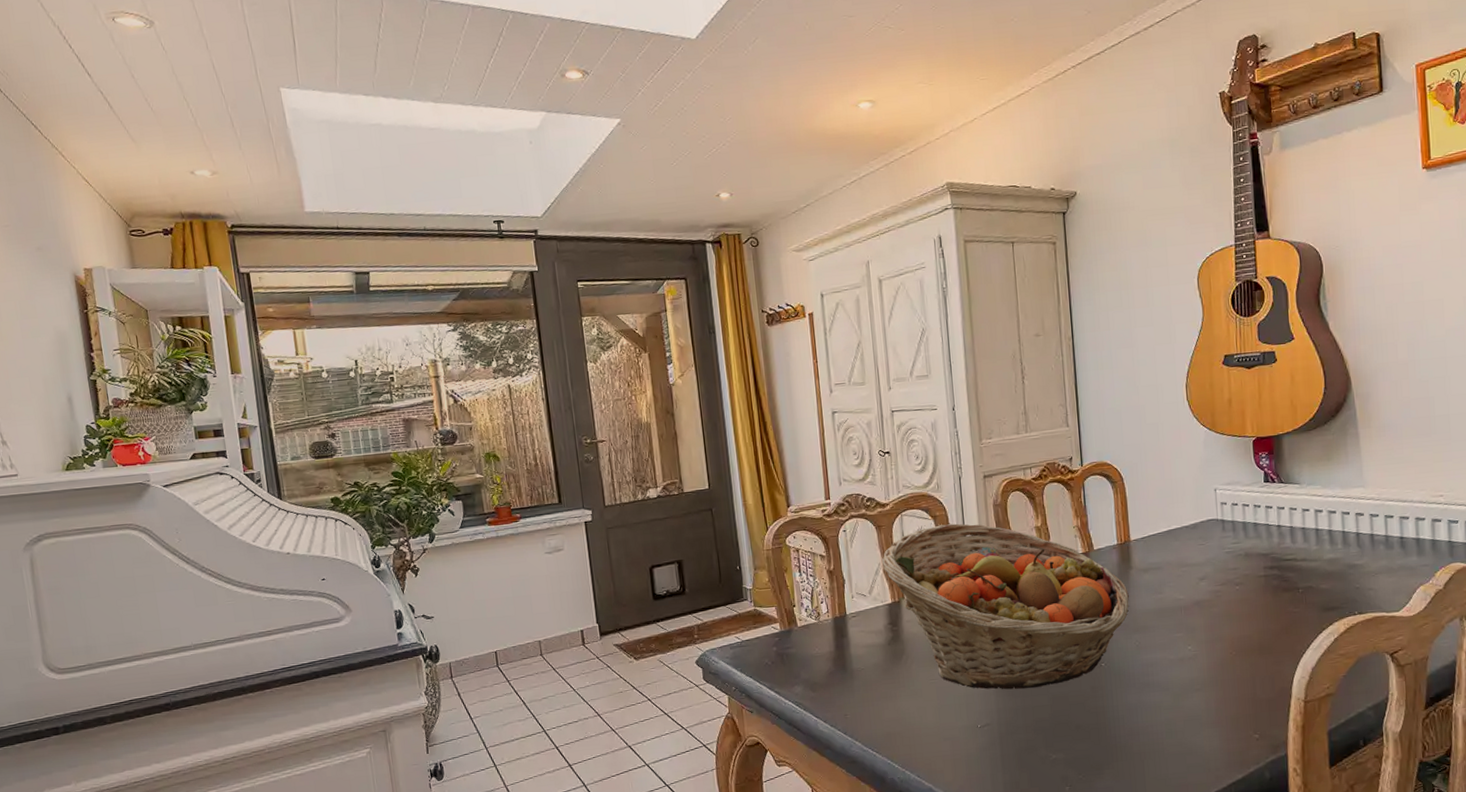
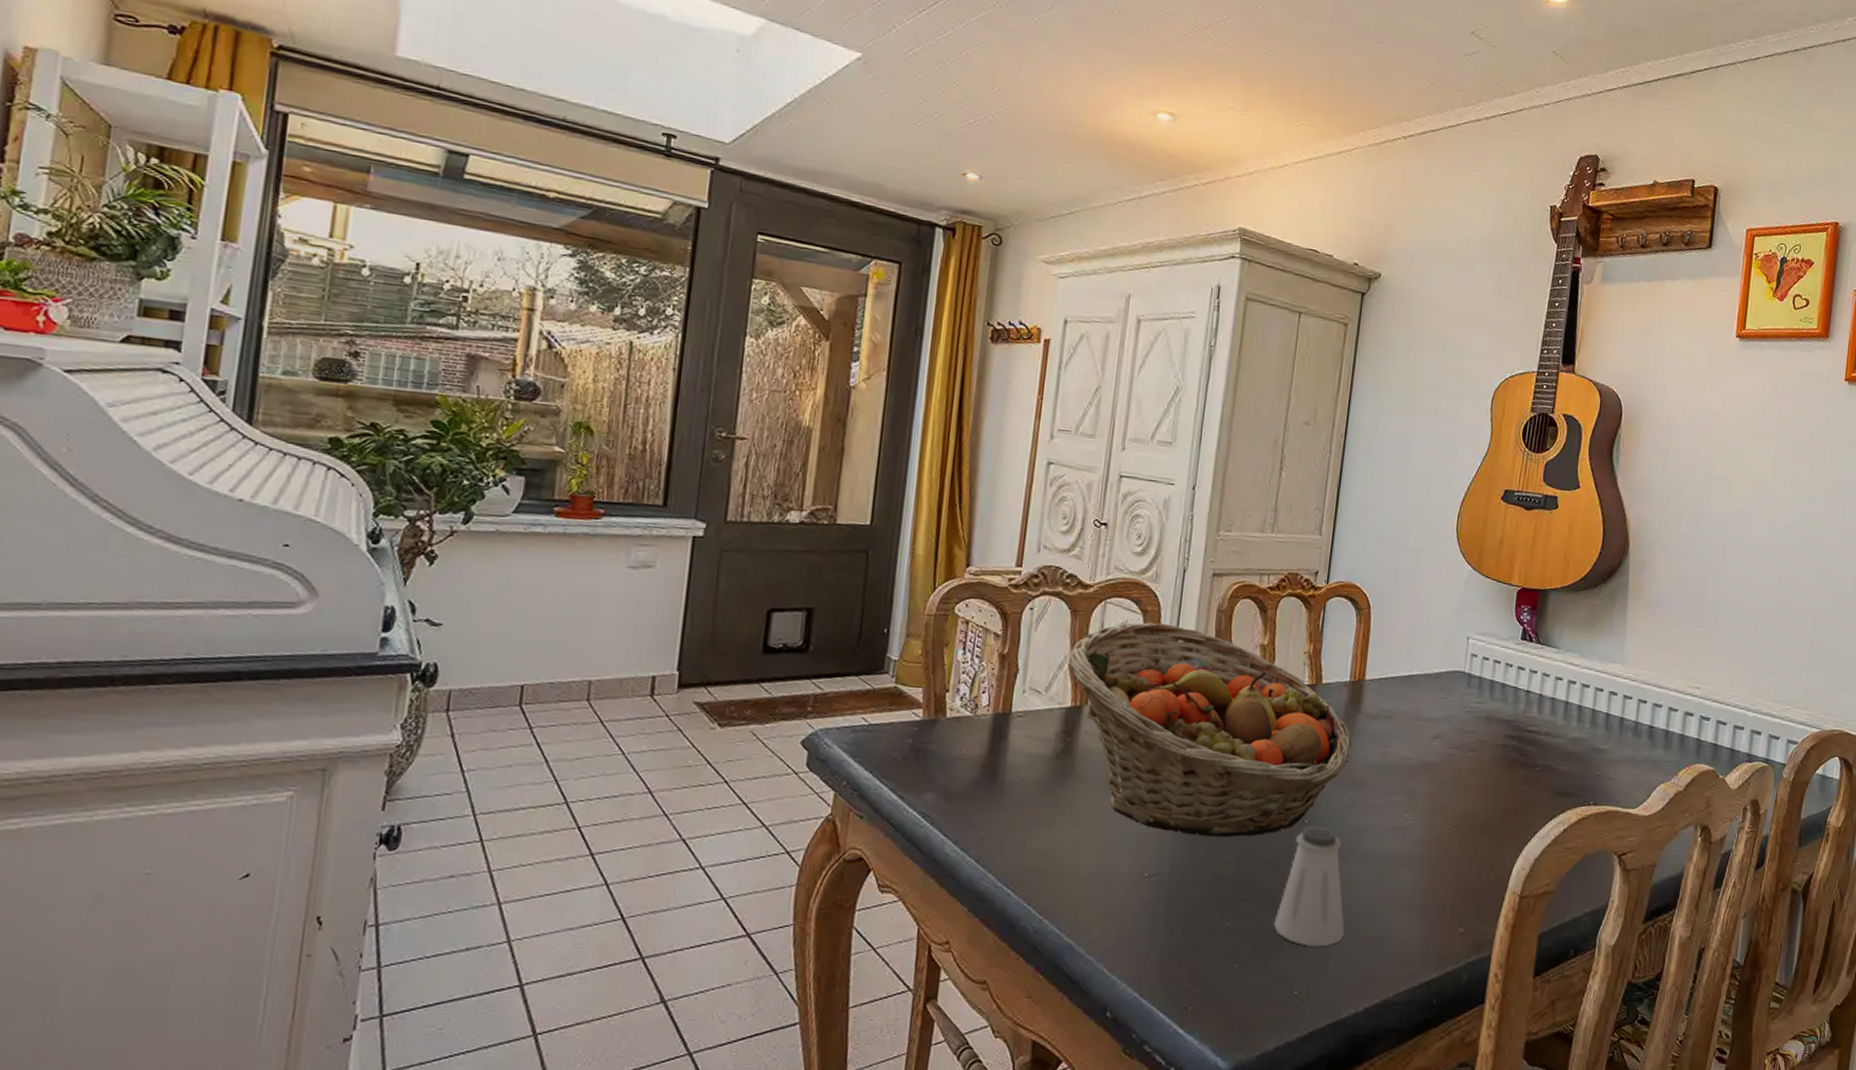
saltshaker: none [1091,667,1154,766] -> present [1273,826,1345,947]

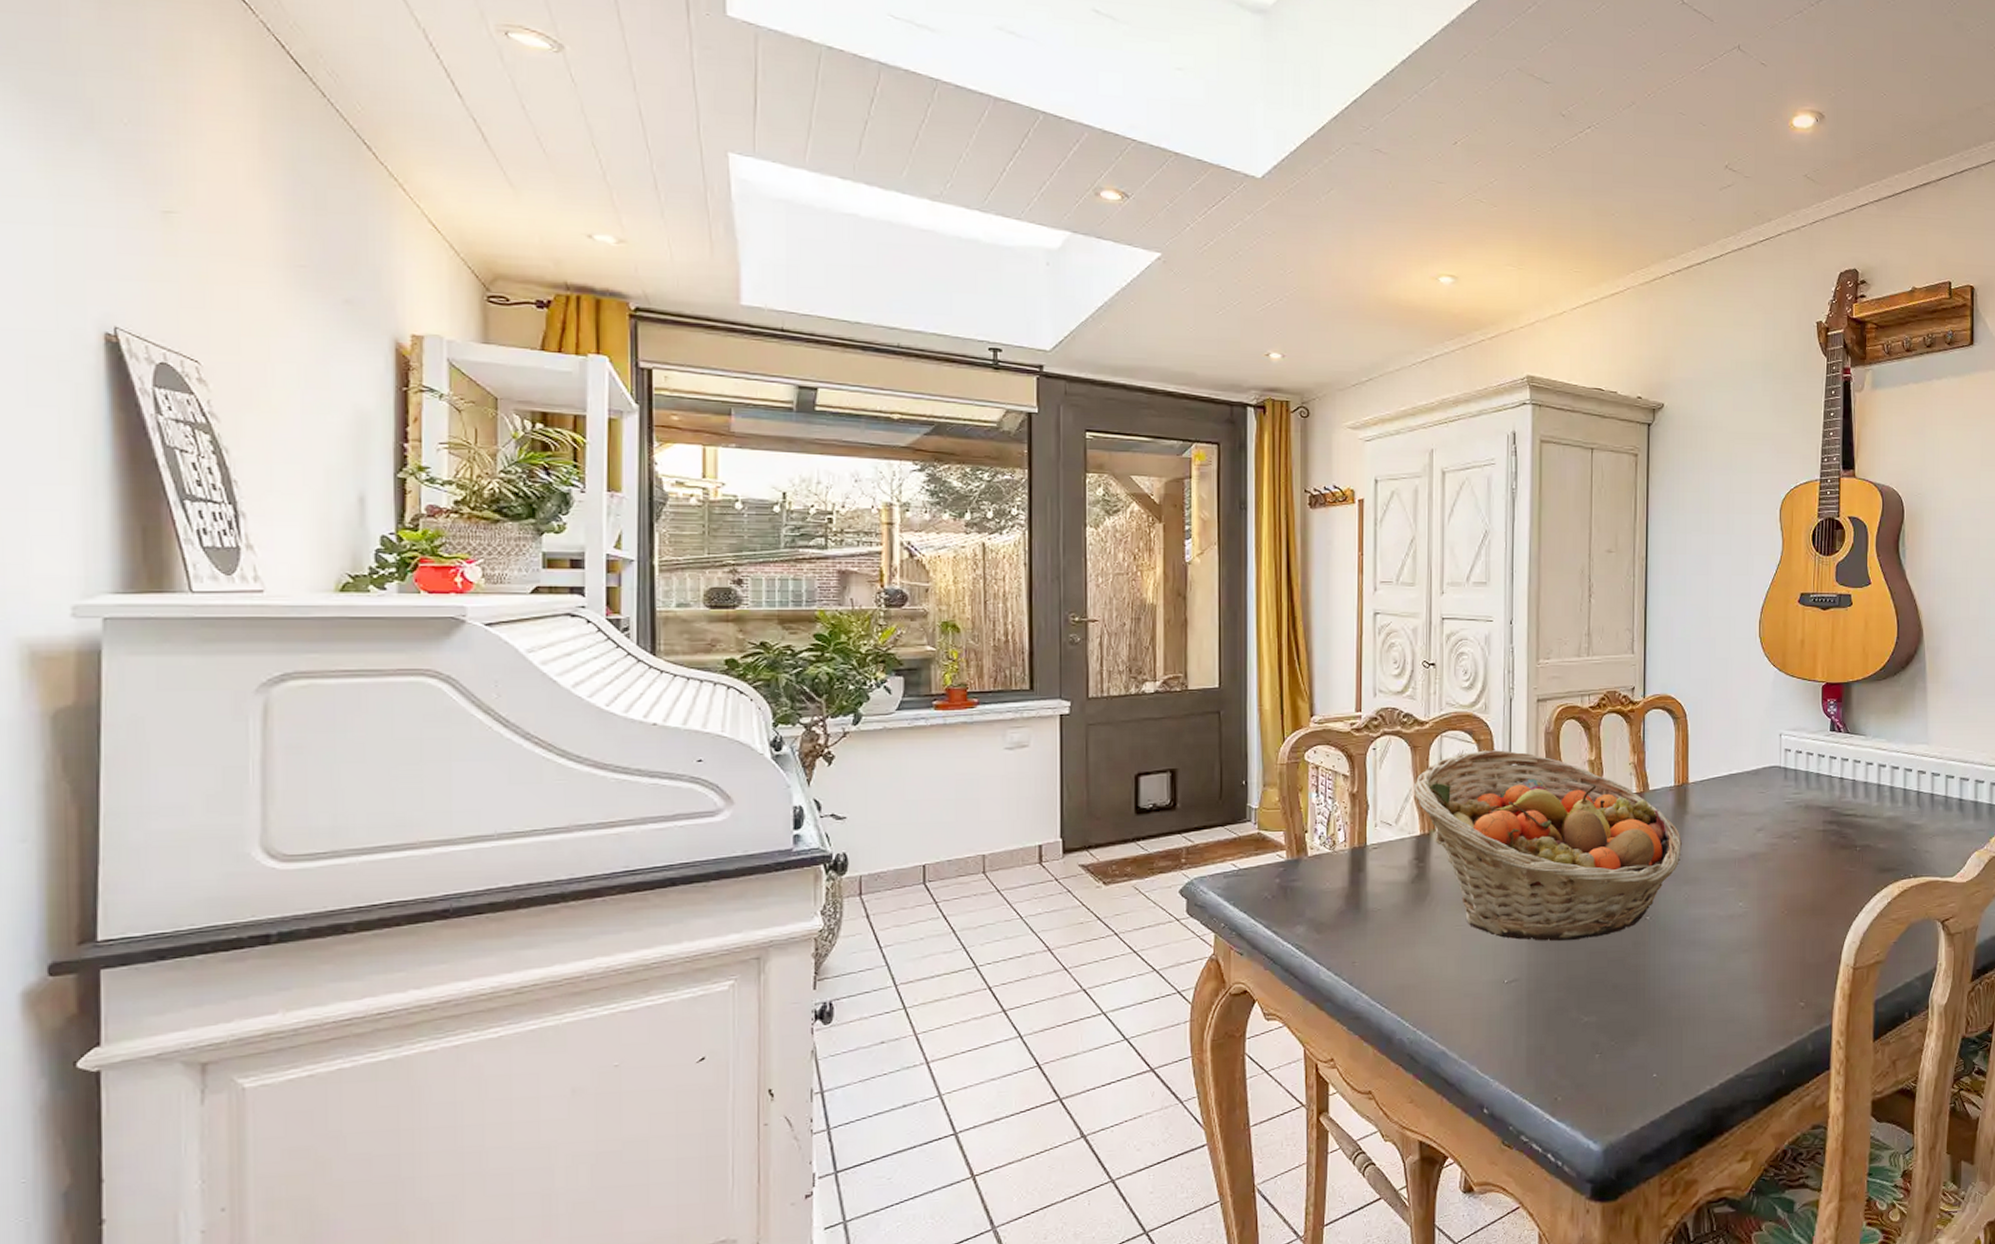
saltshaker: present [1273,826,1345,947] -> none [1627,921,1694,1033]

